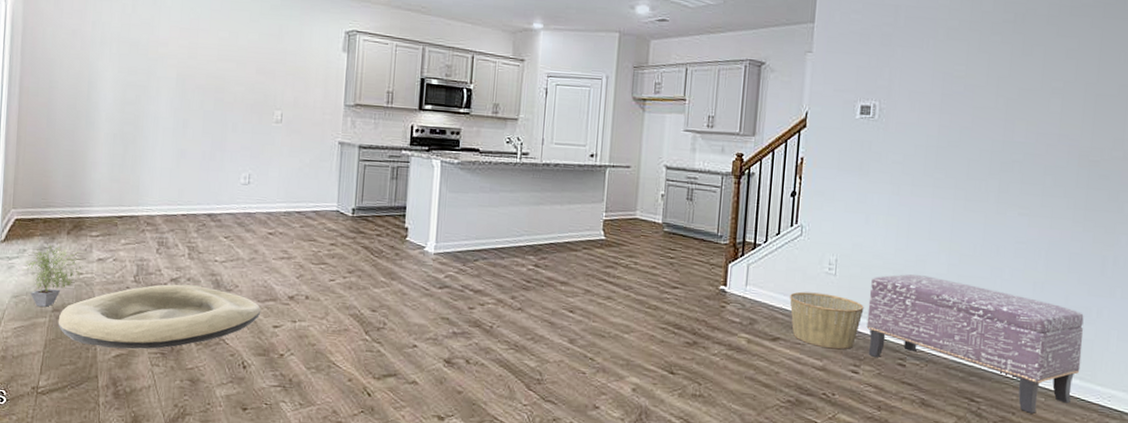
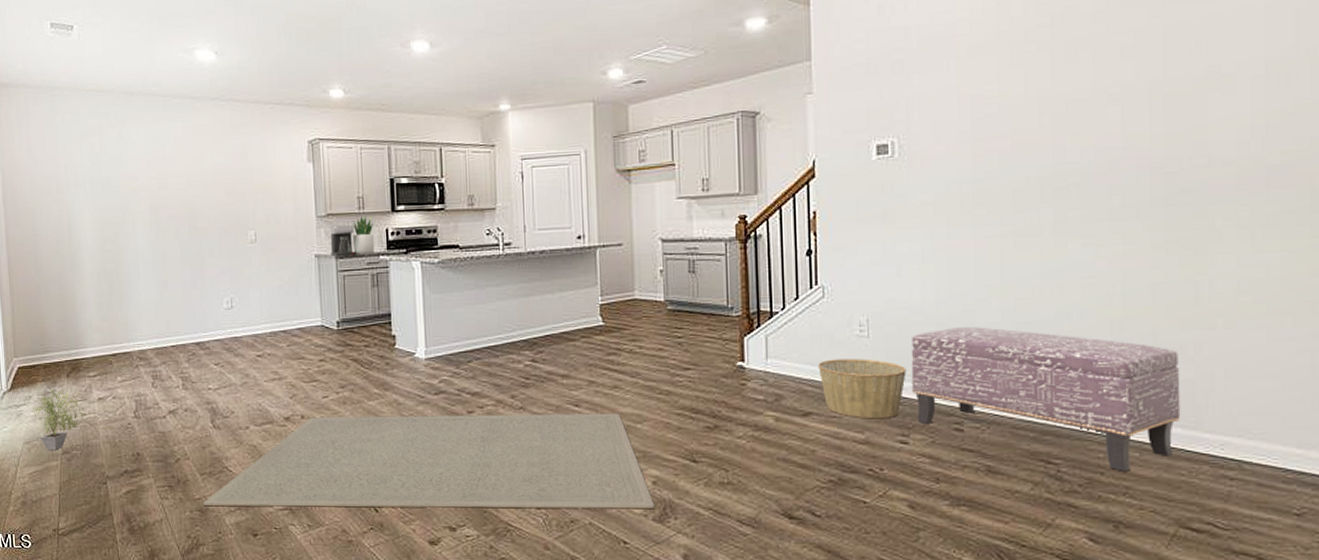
dog bed: present [58,284,261,350] -> none [69,415,259,485]
rug: none [194,299,632,414] -> present [202,413,655,509]
coffee maker: none [354,116,381,148] -> present [329,225,358,257]
planter: none [377,110,400,149] -> present [352,216,375,256]

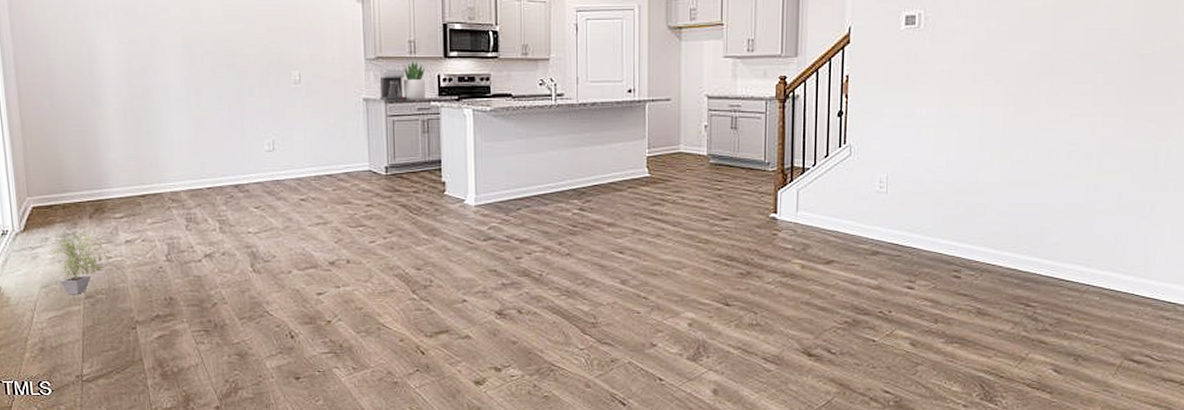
rug: present [202,413,655,509] -> none [241,260,689,351]
basket: present [818,359,906,419] -> none [842,212,917,267]
ottoman: present [911,327,1181,471] -> none [920,186,1137,313]

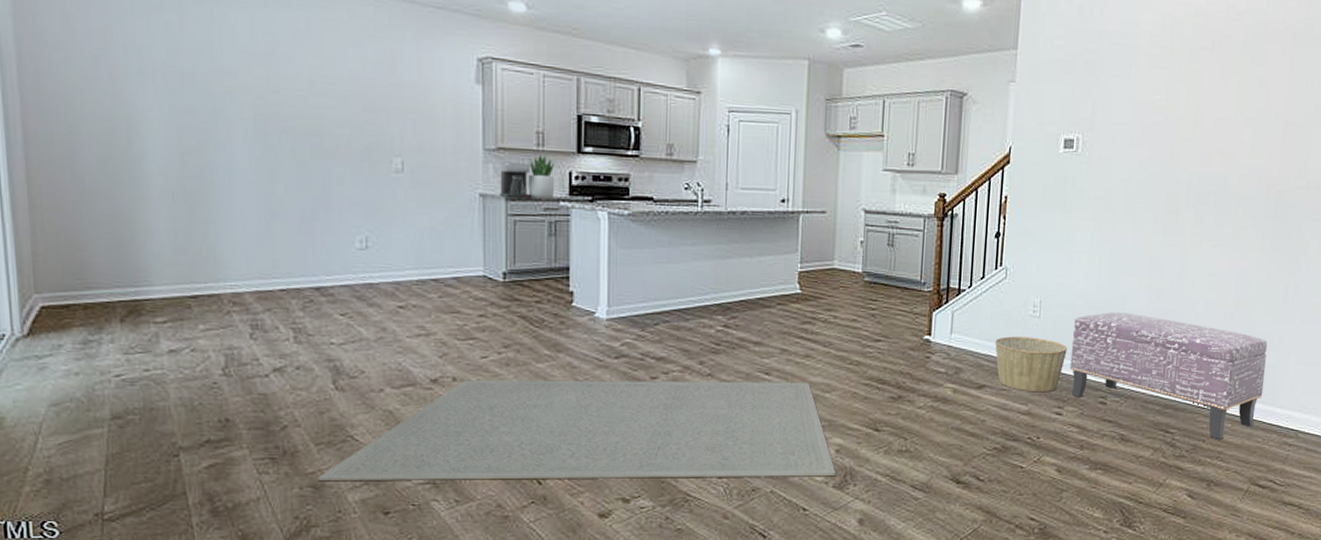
potted plant: present [47,230,111,294] -> none [59,336,149,414]
rug: none [241,260,689,351] -> present [317,380,836,482]
basket: none [842,212,917,267] -> present [995,336,1067,393]
ottoman: none [920,186,1137,313] -> present [1070,312,1268,439]

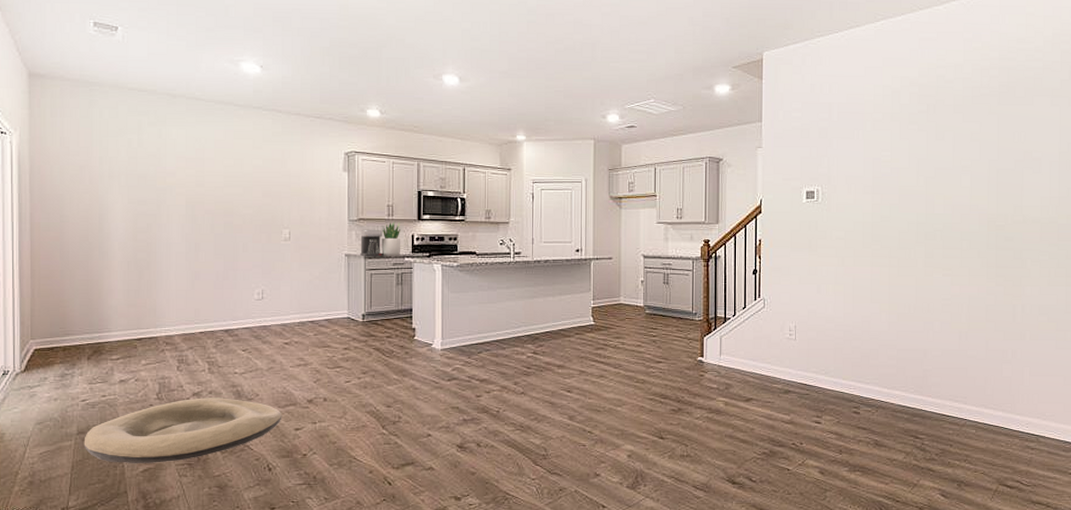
dog bed: none [121,374,397,457] -> present [84,398,282,463]
rug: present [317,380,836,482] -> none [221,398,629,483]
basket: present [995,336,1067,393] -> none [758,356,821,404]
ottoman: present [1070,312,1268,439] -> none [825,334,1002,444]

